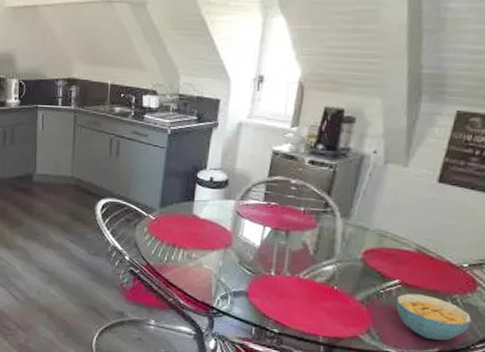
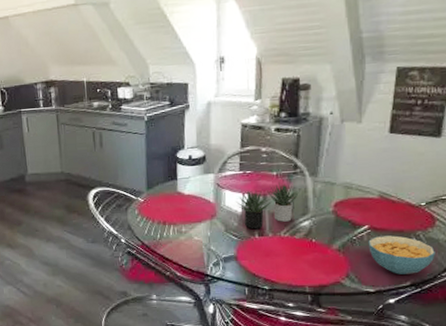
succulent plant: none [255,219,328,267] -> present [236,182,300,229]

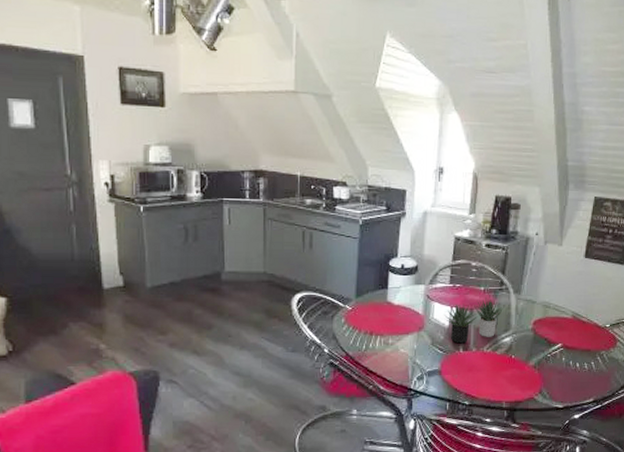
cereal bowl: present [368,235,435,275] -> none [560,354,615,391]

